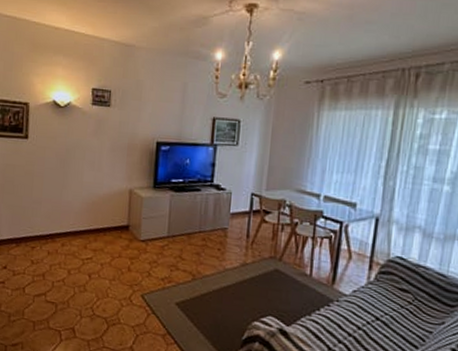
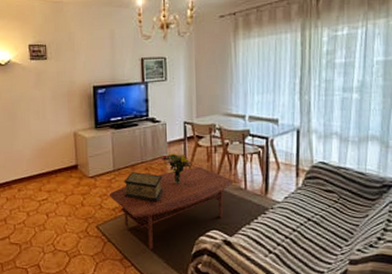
coffee table: none [159,244,299,329] -> present [108,166,234,250]
decorative box: none [176,241,220,278] -> present [124,172,164,203]
bouquet: none [223,225,255,261] -> present [162,153,192,184]

